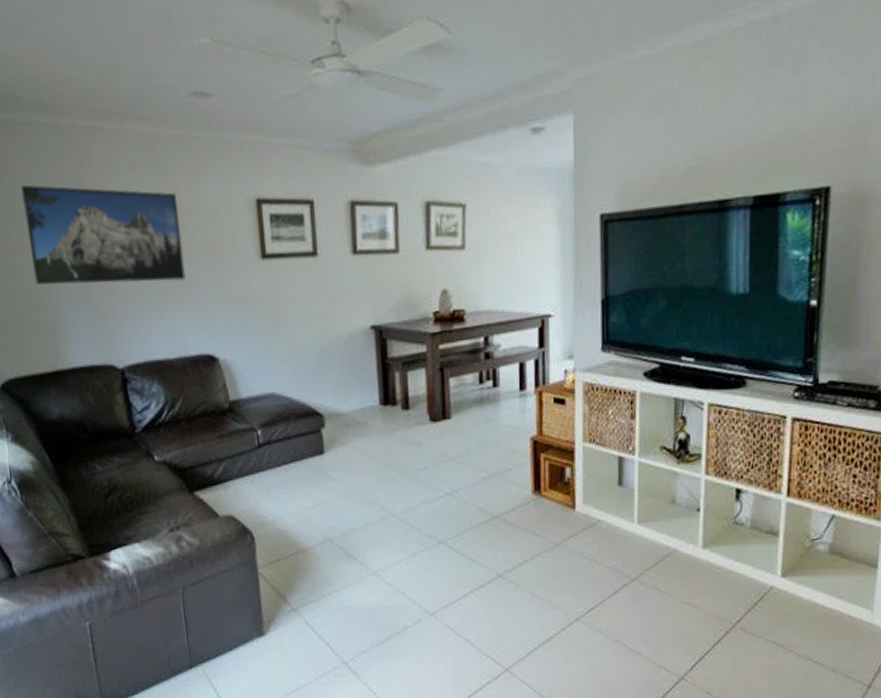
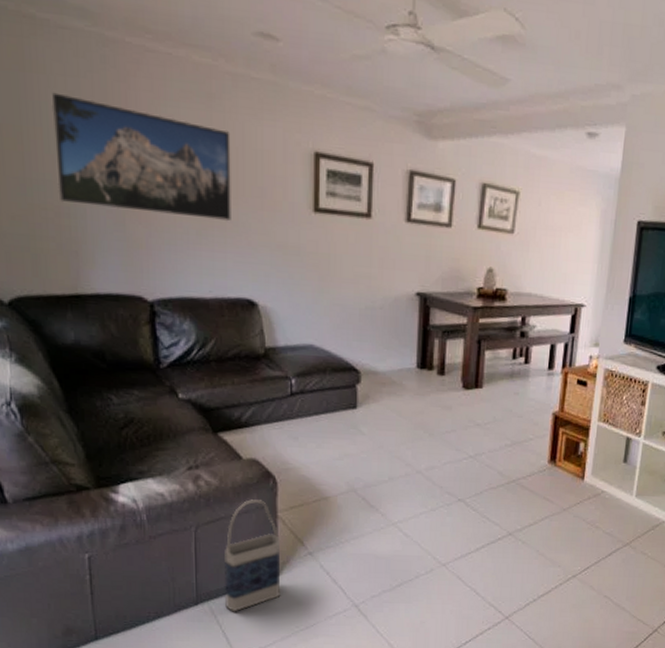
bag: none [211,557,270,675] -> present [225,499,281,612]

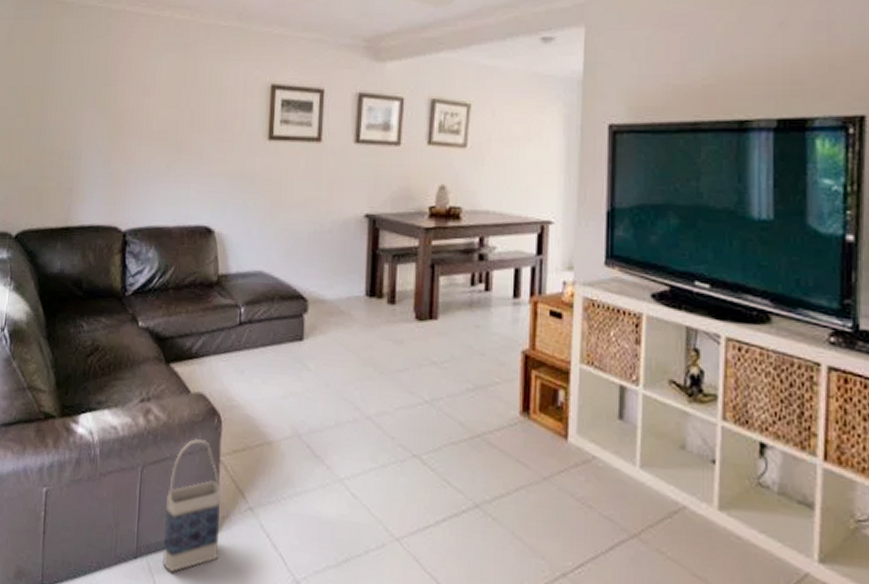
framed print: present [51,92,231,221] -> none [64,57,201,153]

